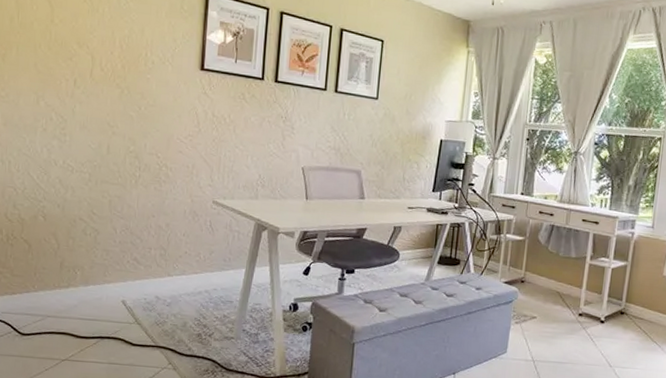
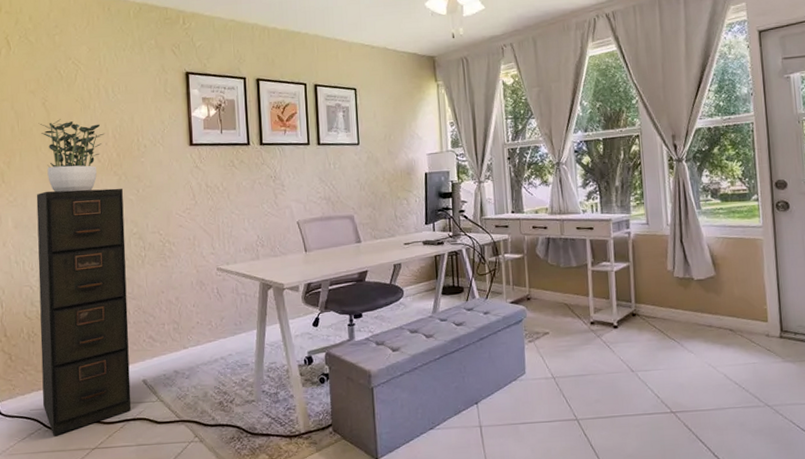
filing cabinet: none [15,92,124,342] -> present [36,188,132,437]
potted plant: none [40,18,111,100] -> present [38,119,105,193]

